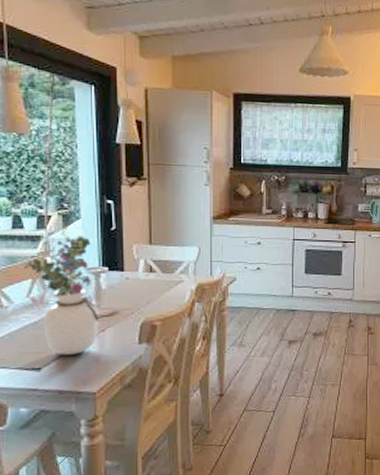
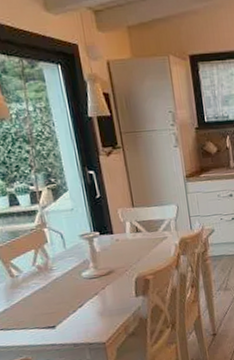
bouquet: present [24,226,98,355] -> none [26,198,99,313]

